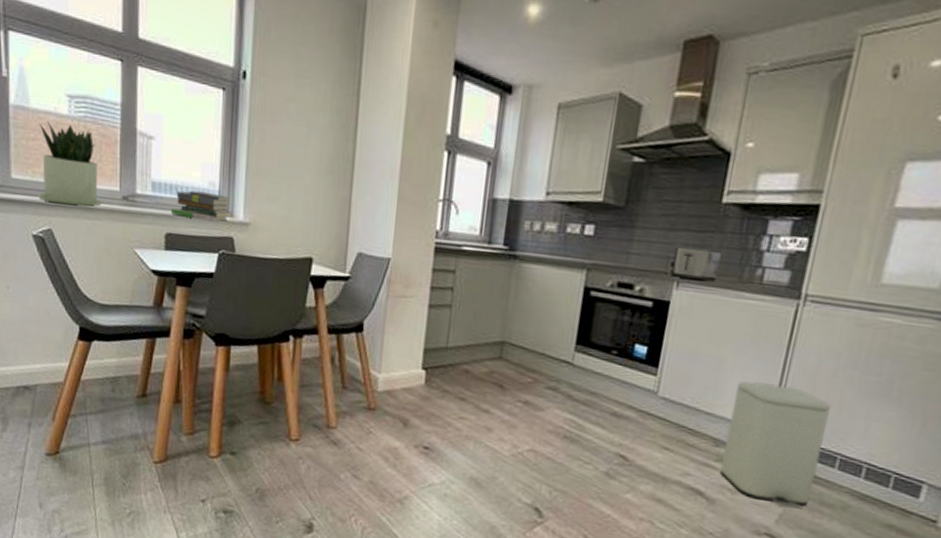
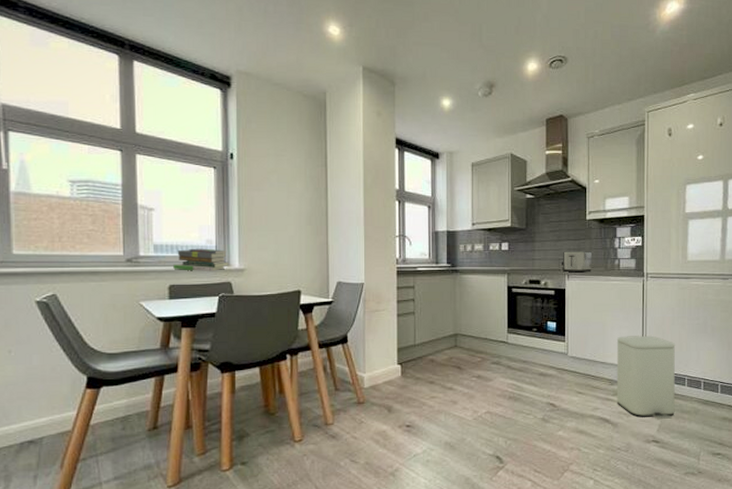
planter: present [37,122,103,207] -> none [40,204,107,272]

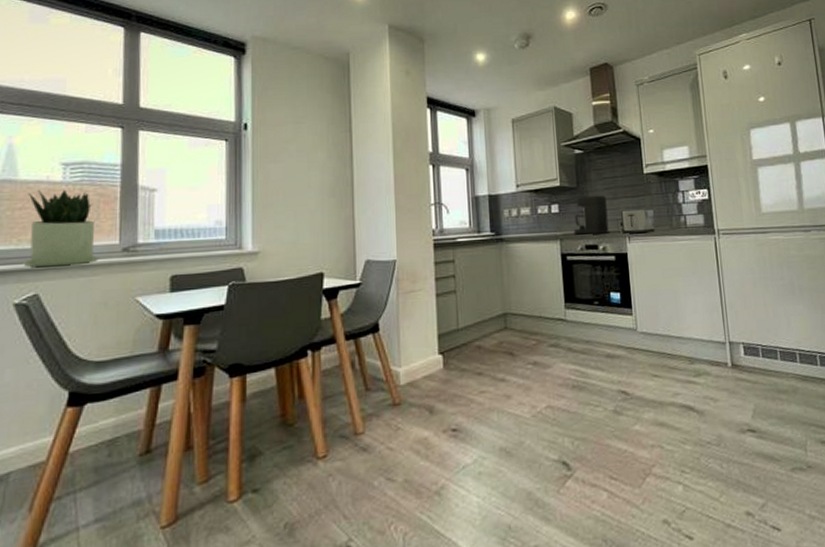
planter: none [40,204,107,272] -> present [22,189,100,268]
books: present [173,248,228,271] -> none [176,230,240,258]
coffee maker: none [520,236,551,272] -> present [573,195,609,235]
pedal bin: present [616,335,676,420] -> none [692,302,770,404]

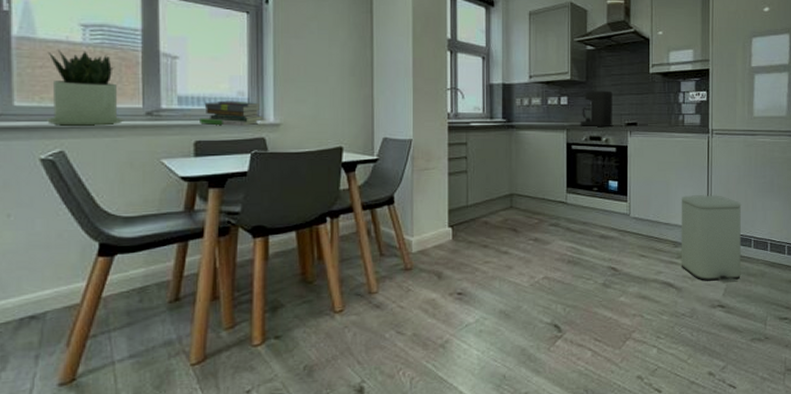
books: none [176,230,240,258] -> present [200,100,262,126]
toaster: present [619,209,655,235] -> none [623,106,656,129]
pedal bin: none [692,302,770,404] -> present [681,195,742,284]

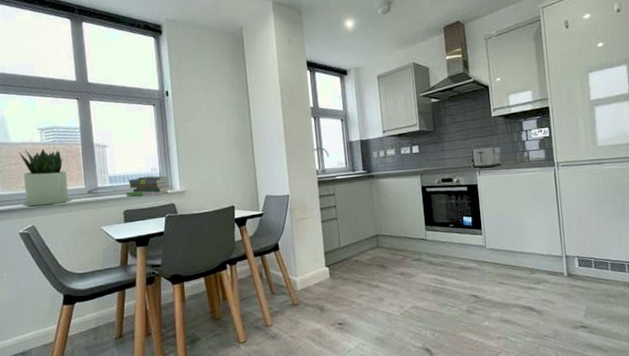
coffee maker: present [580,90,612,128] -> none [431,136,462,171]
toaster: none [623,106,656,129] -> present [471,146,502,169]
pedal bin: present [681,195,742,284] -> none [533,223,600,306]

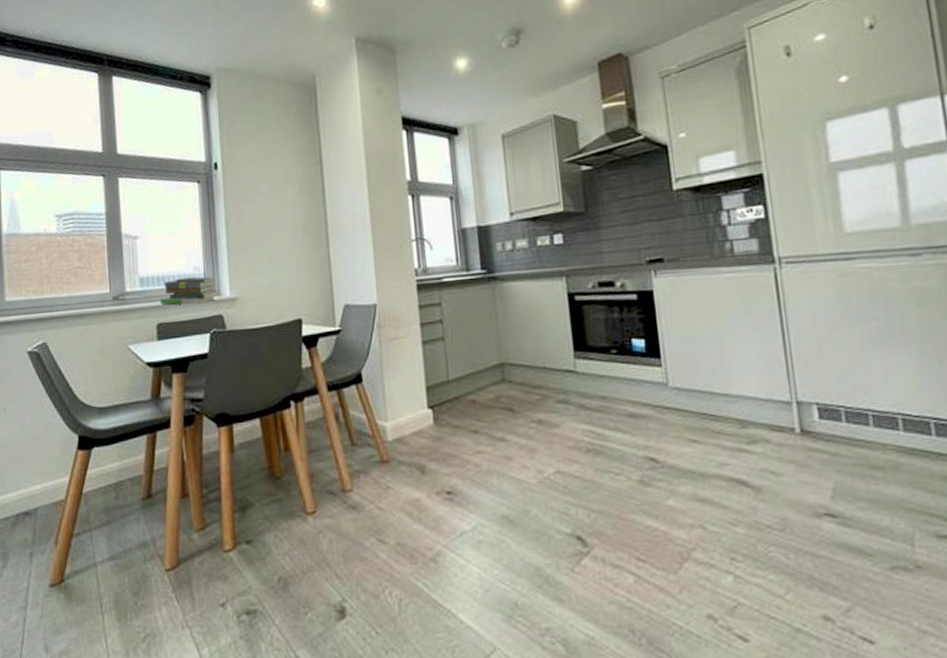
planter: present [18,148,73,207] -> none [30,240,95,317]
toaster: present [471,146,502,169] -> none [642,234,690,268]

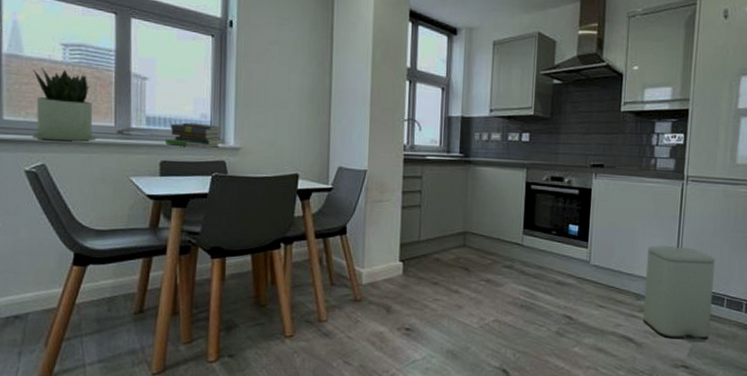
planter: none [30,240,95,317] -> present [30,68,98,142]
pedal bin: none [742,350,858,481] -> present [642,246,716,344]

